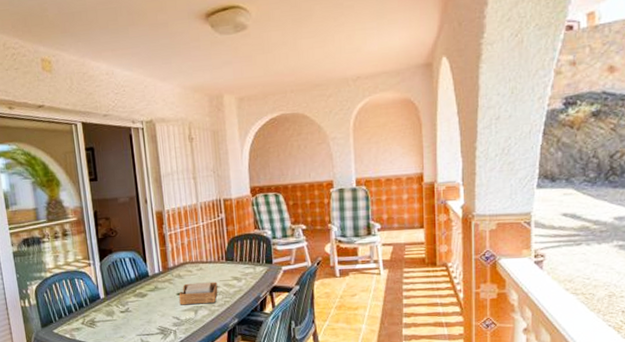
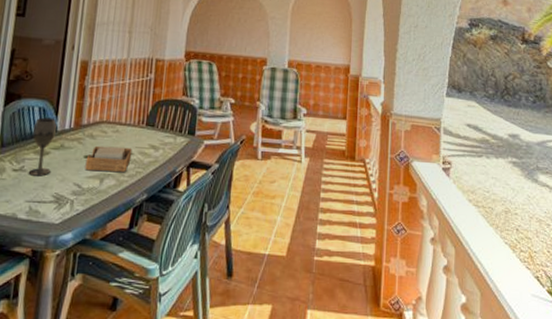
wine glass: none [128,265,151,315] -> present [28,117,57,176]

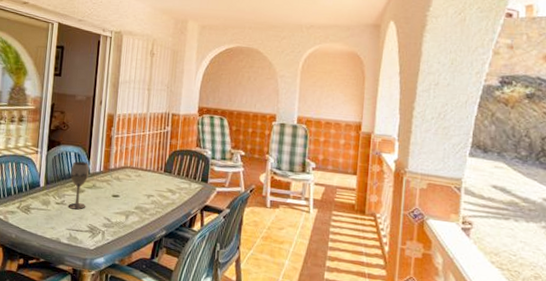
napkin holder: present [85,145,132,173] -> none [113,187,153,212]

